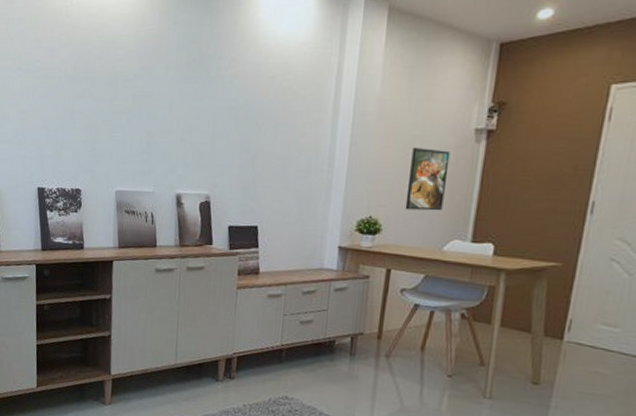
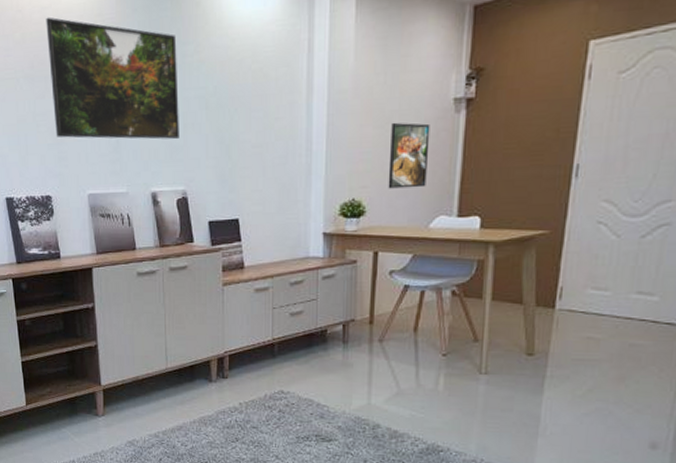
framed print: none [91,23,213,147] -> present [46,17,179,140]

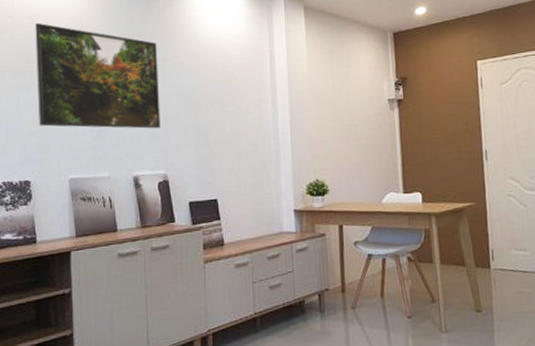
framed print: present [388,122,430,189] -> none [342,116,375,171]

